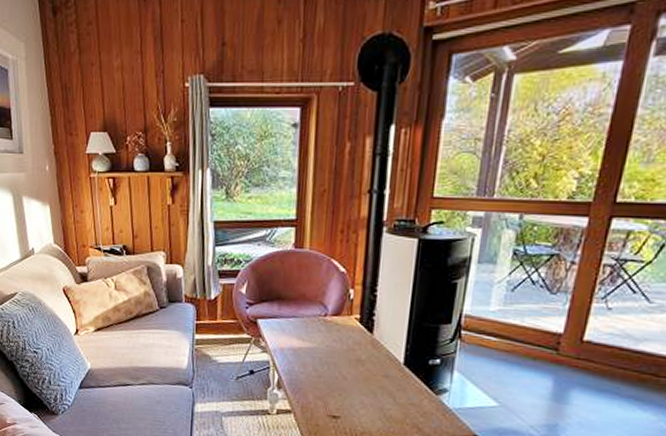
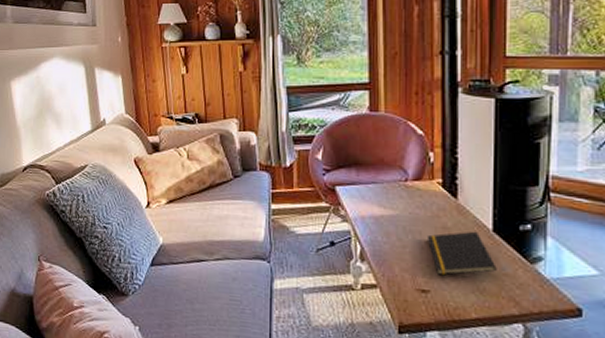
notepad: none [341,364,404,404] -> present [427,231,497,276]

